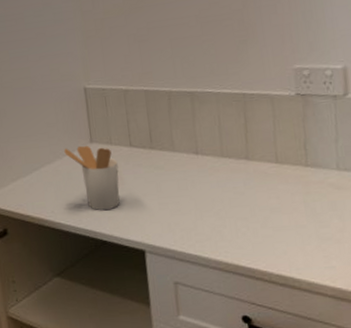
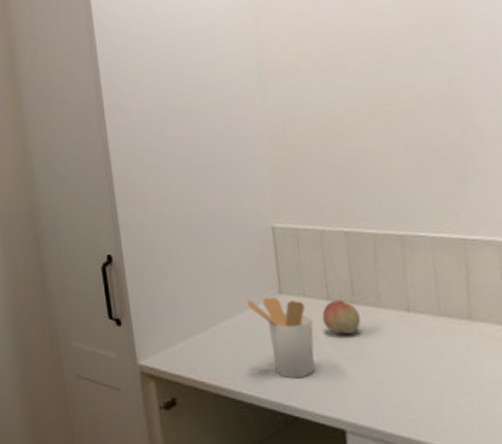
fruit: none [126,146,157,174] -> present [322,299,361,334]

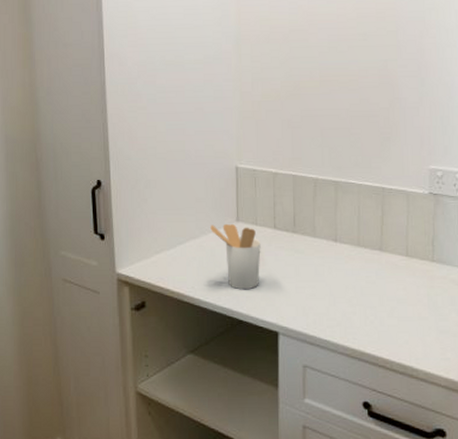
fruit: present [322,299,361,334] -> none [269,229,298,256]

